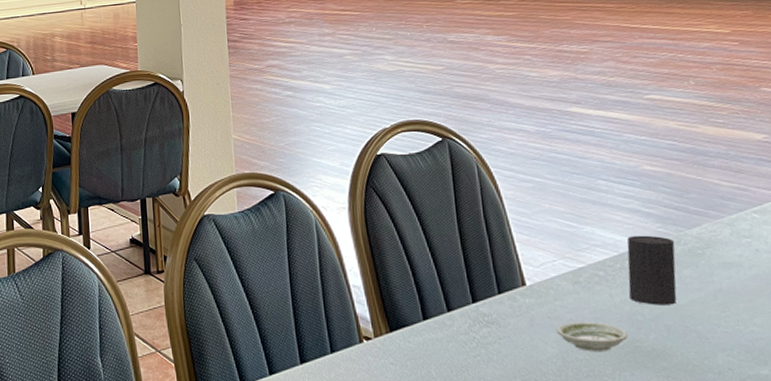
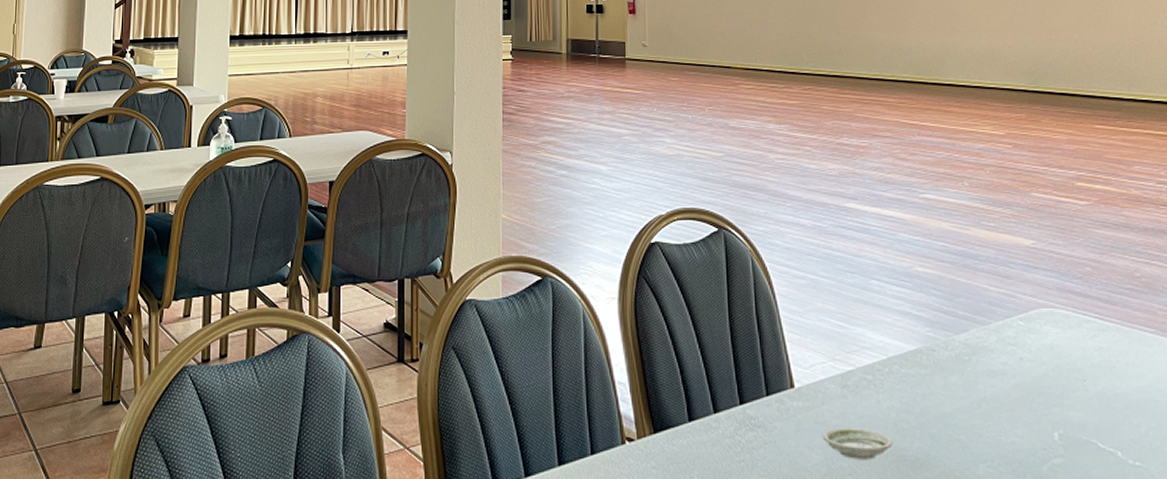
cup: present [627,235,677,305] -> none [895,339,943,413]

